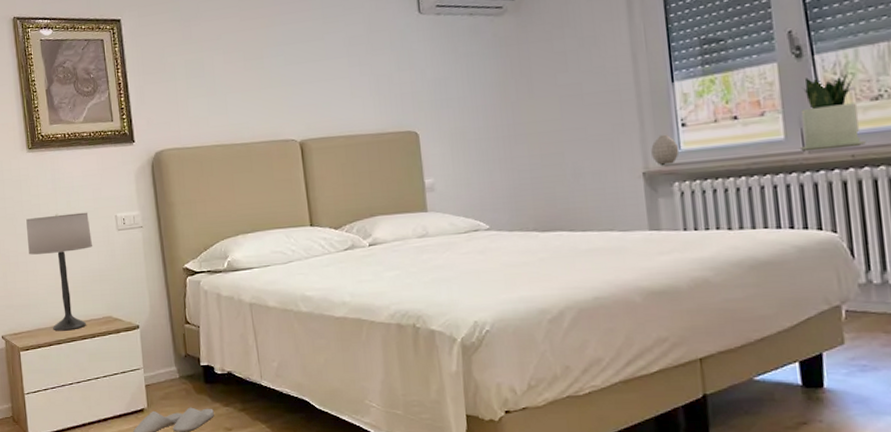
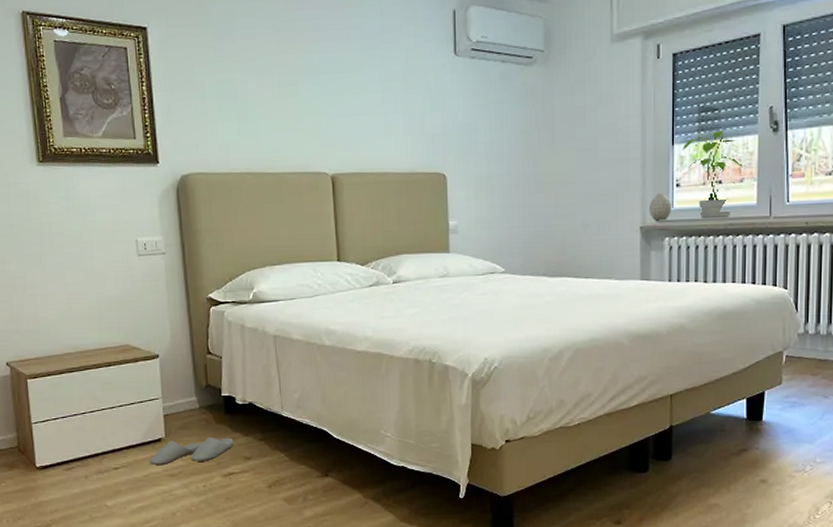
table lamp: present [26,212,93,331] -> none [35,234,111,359]
potted plant: none [684,60,762,160] -> present [682,128,743,219]
planter: present [799,71,867,152] -> none [767,148,819,217]

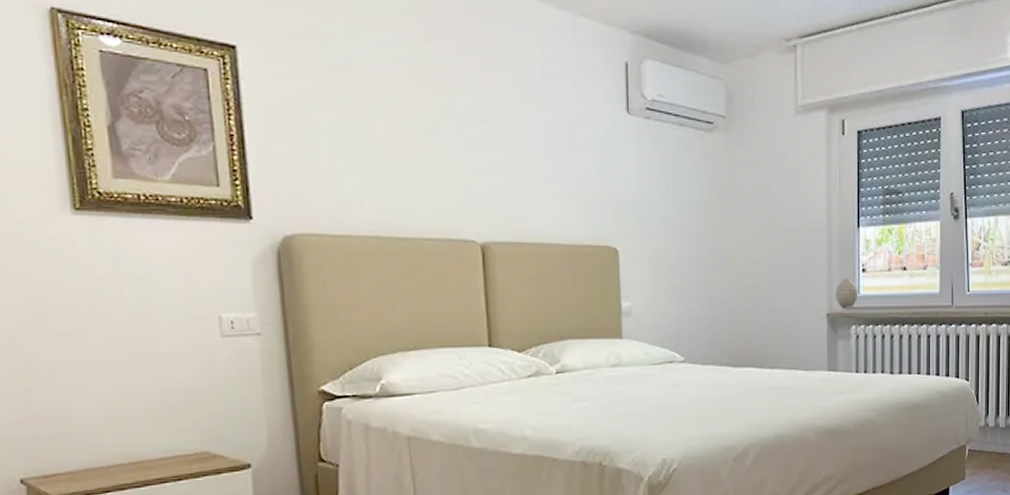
potted plant: present [682,128,743,219] -> none [867,213,926,307]

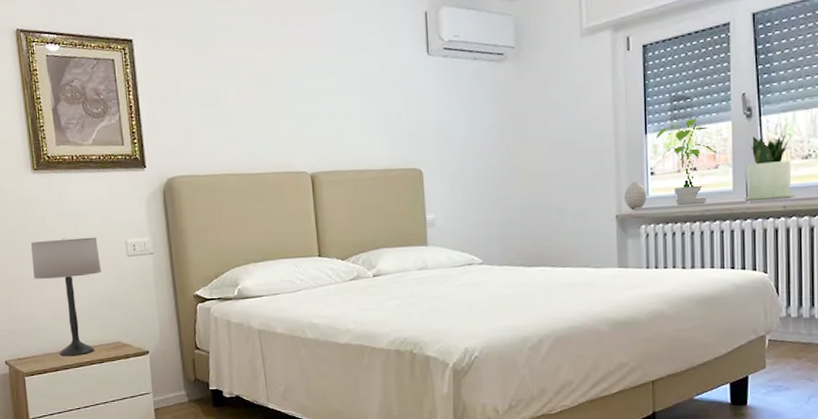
table lamp: none [68,307,182,472] -> present [31,237,102,357]
potted plant: none [867,213,926,307] -> present [655,116,717,206]
planter: none [949,237,997,306] -> present [743,132,796,202]

